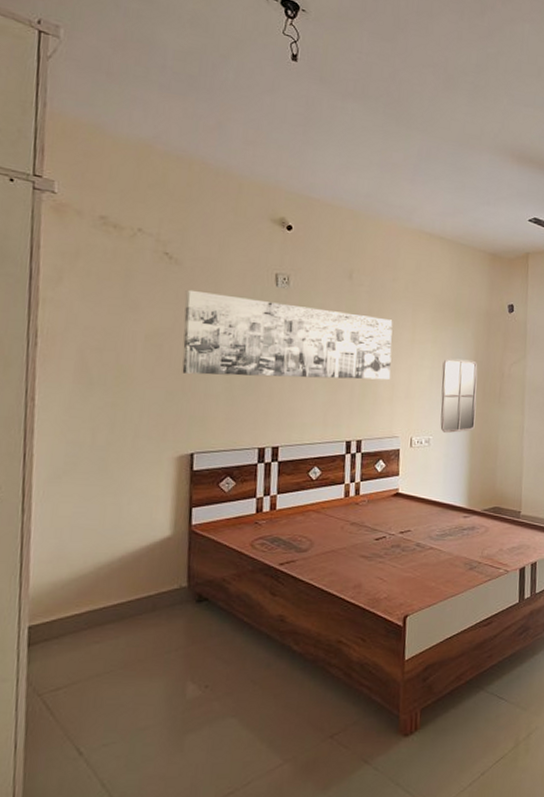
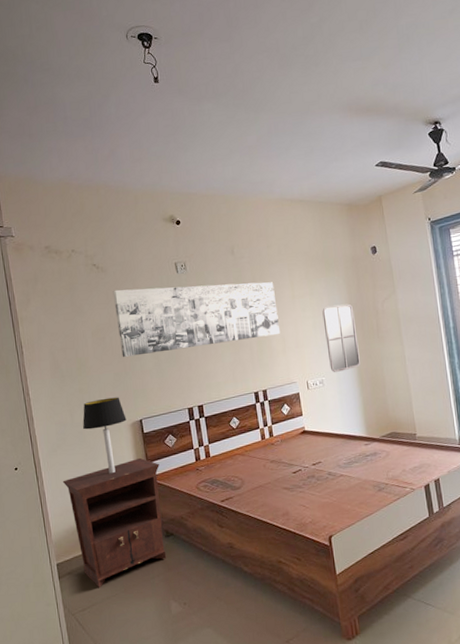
nightstand: none [61,500,206,662] -> present [62,457,167,588]
table lamp: none [106,420,173,516] -> present [82,397,127,474]

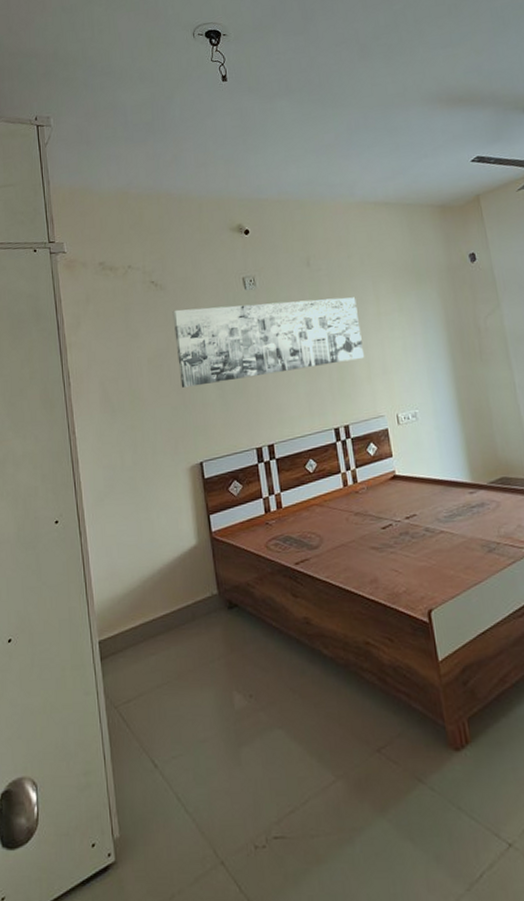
nightstand: present [62,457,167,588] -> none [109,508,229,674]
table lamp: present [82,397,127,474] -> none [134,435,185,529]
home mirror: present [322,304,360,373] -> none [413,321,461,405]

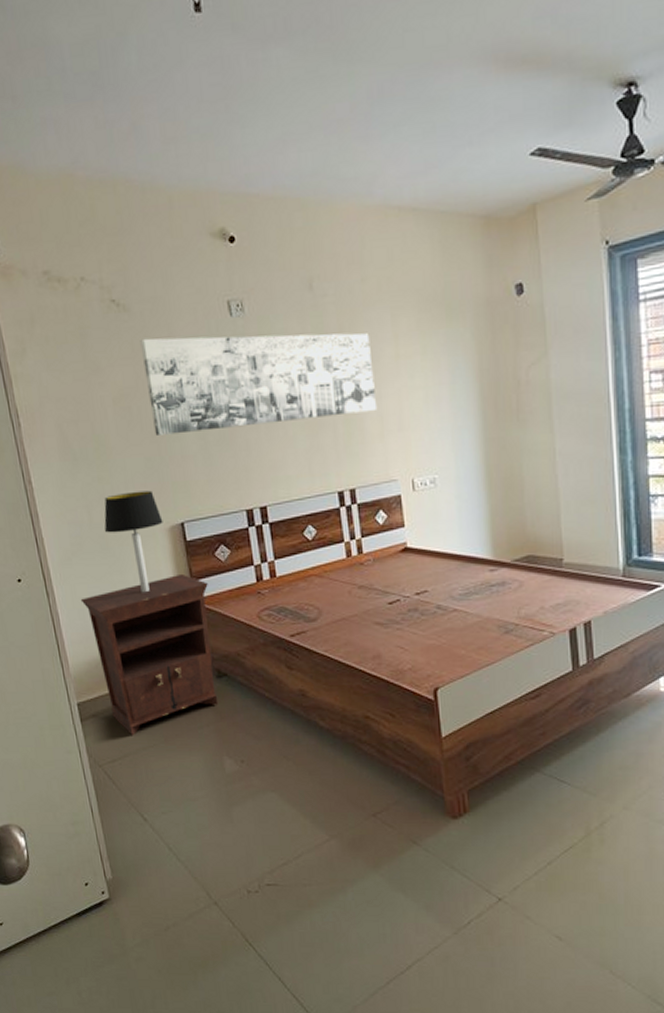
nightstand: none [109,508,229,674] -> present [80,573,219,736]
table lamp: none [134,435,185,529] -> present [104,490,163,593]

